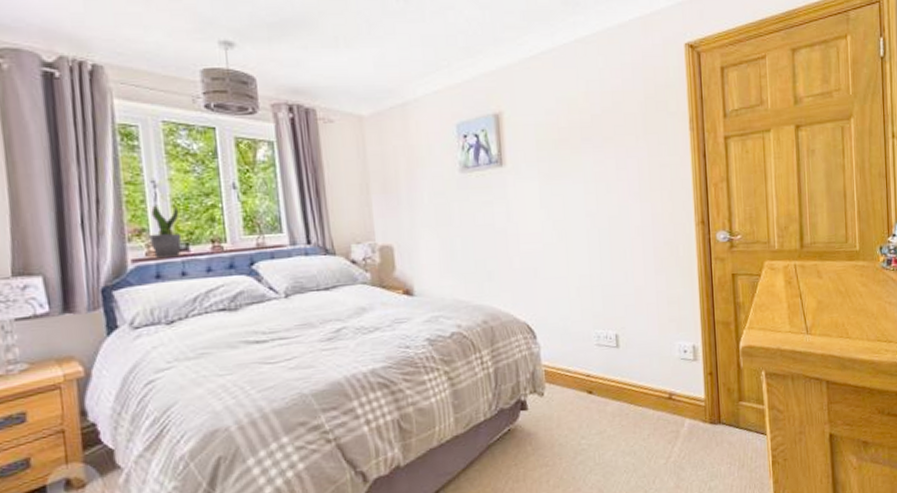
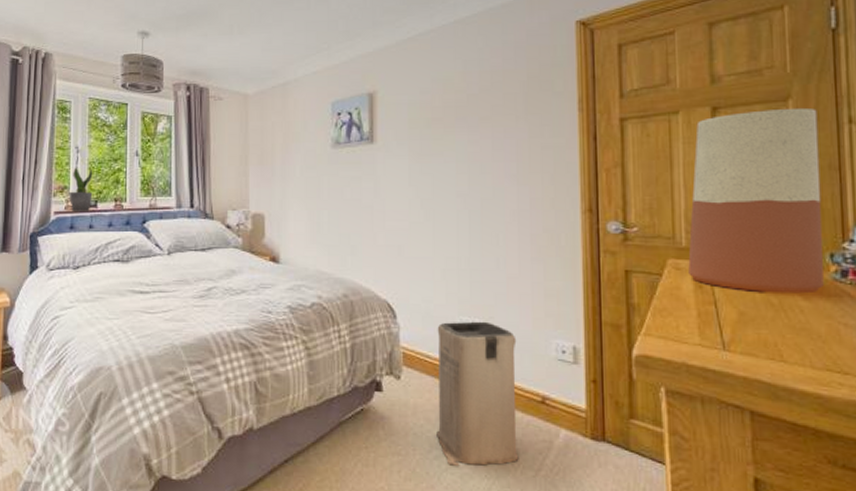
laundry basket: none [575,332,652,467] -> present [437,321,519,466]
vase: none [780,125,876,283] -> present [688,107,824,294]

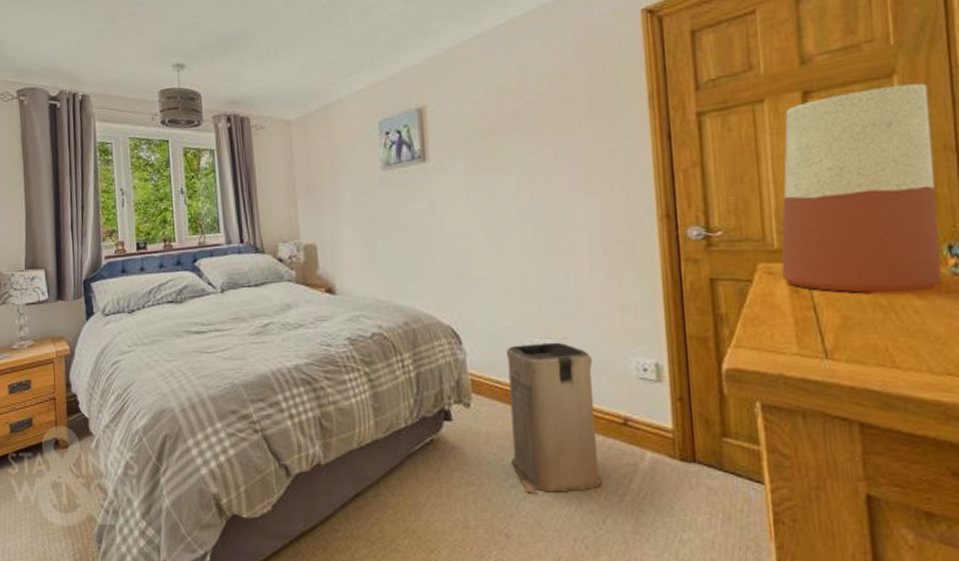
potted plant: present [69,166,93,213] -> none [117,208,141,256]

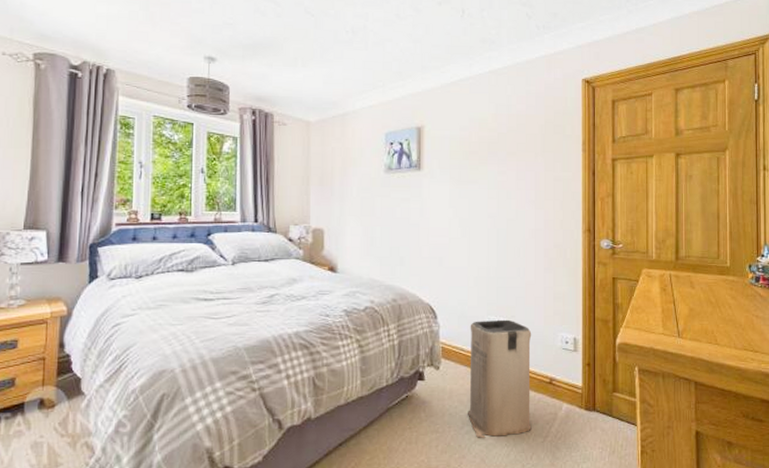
vase: present [781,83,942,294] -> none [657,157,745,294]

